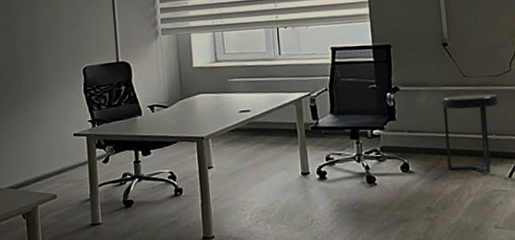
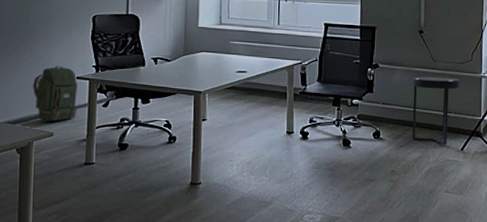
backpack: none [31,124,77,183] -> present [33,65,78,122]

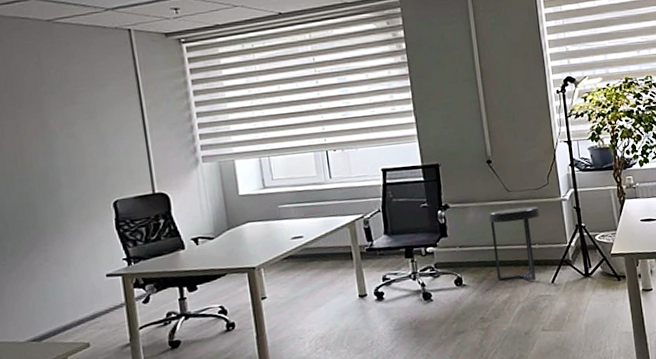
backpack: present [33,65,78,122] -> none [55,265,113,332]

